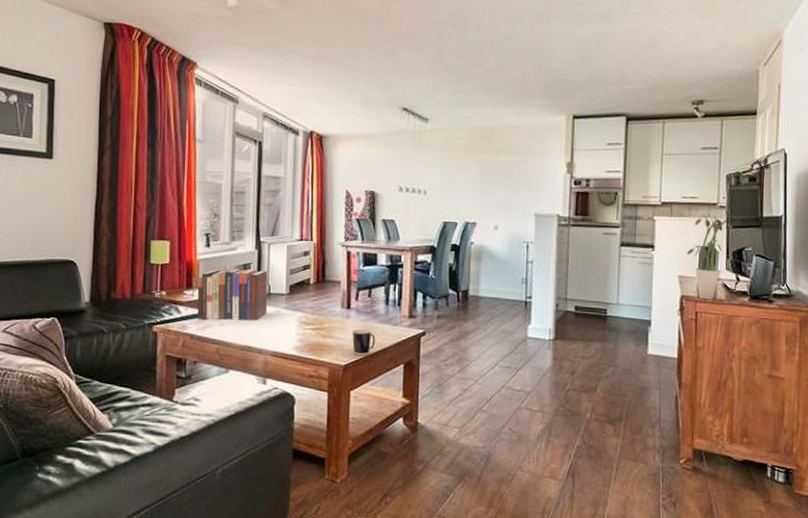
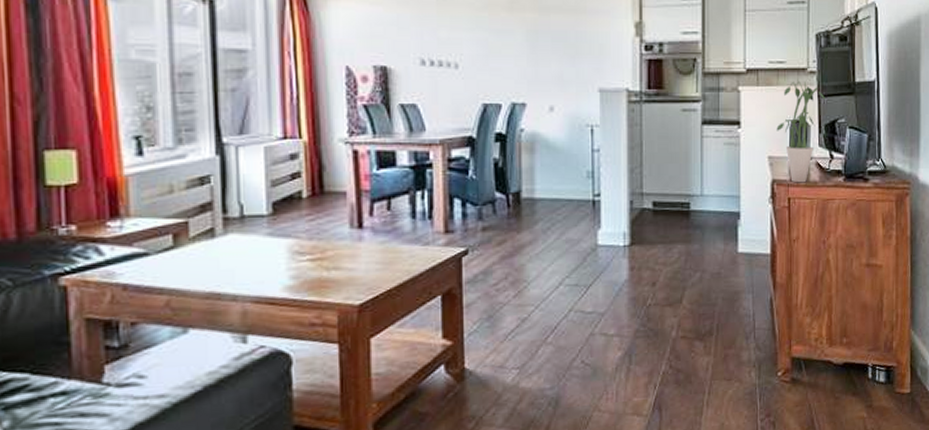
books: present [197,268,268,321] -> none [127,183,241,262]
mug: present [352,328,375,356] -> none [367,253,401,290]

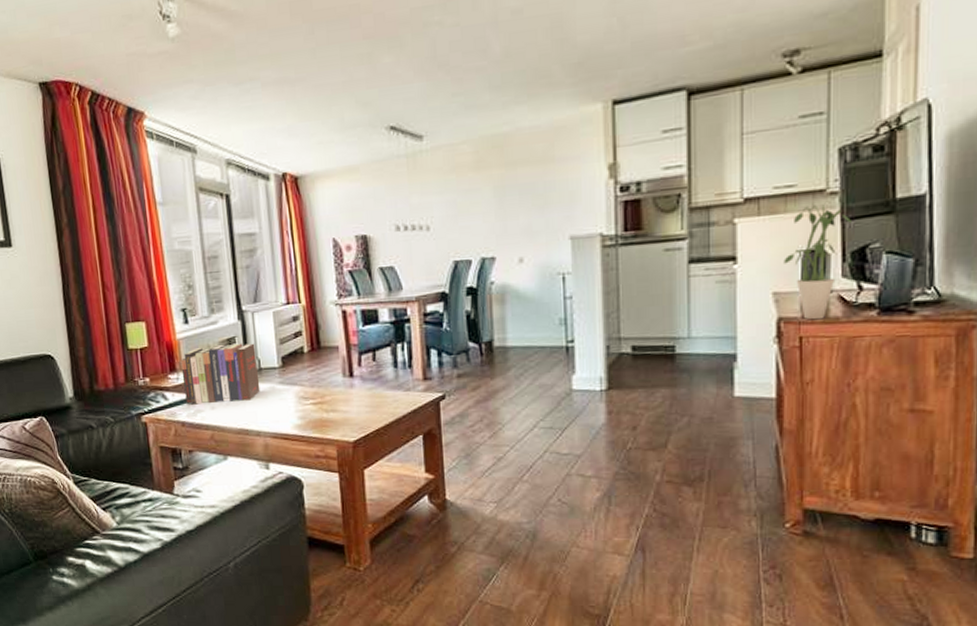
books: none [127,183,241,262] -> present [180,343,261,405]

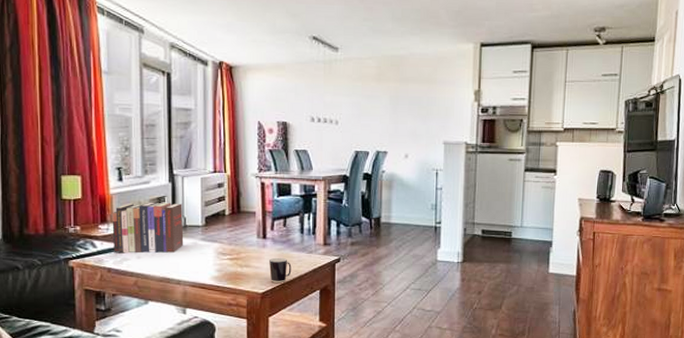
mug: none [358,398,387,429] -> present [268,257,292,284]
potted plant: present [784,204,853,320] -> none [586,139,631,221]

